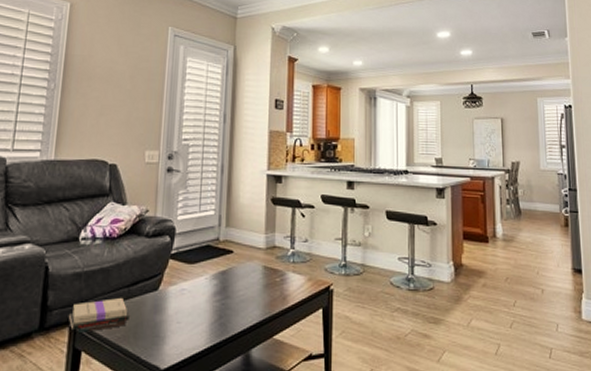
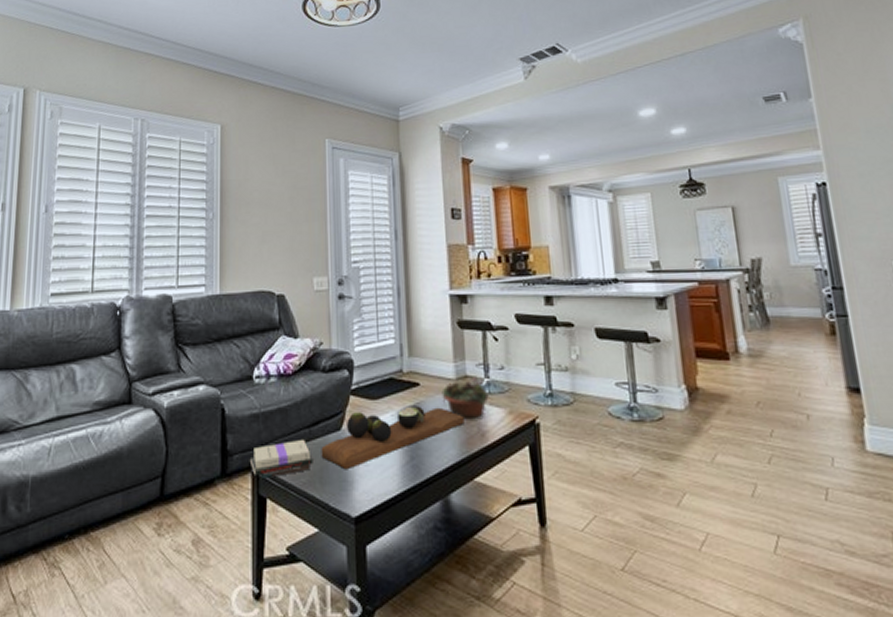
decorative tray: none [137,271,270,327] -> present [321,406,464,470]
succulent planter: none [252,248,293,283] -> present [441,377,489,418]

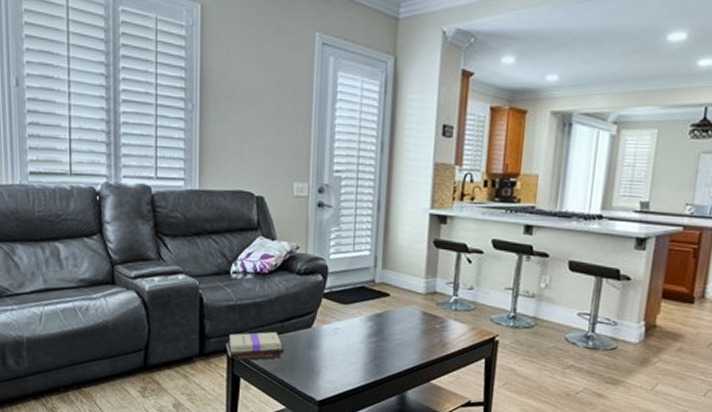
decorative tray: present [321,406,464,470] -> none [291,312,428,362]
succulent planter: present [441,377,489,418] -> none [409,293,455,330]

